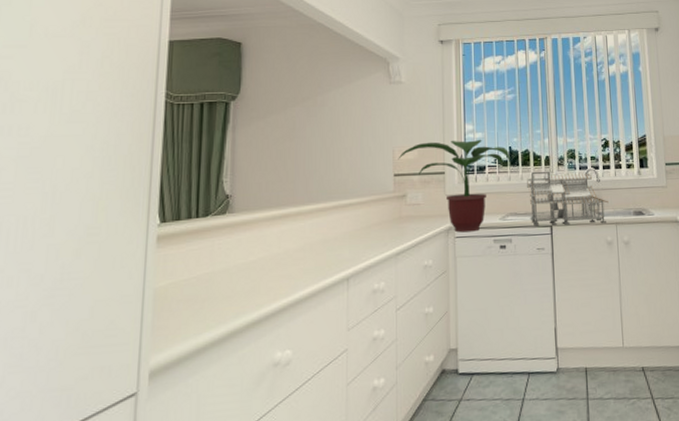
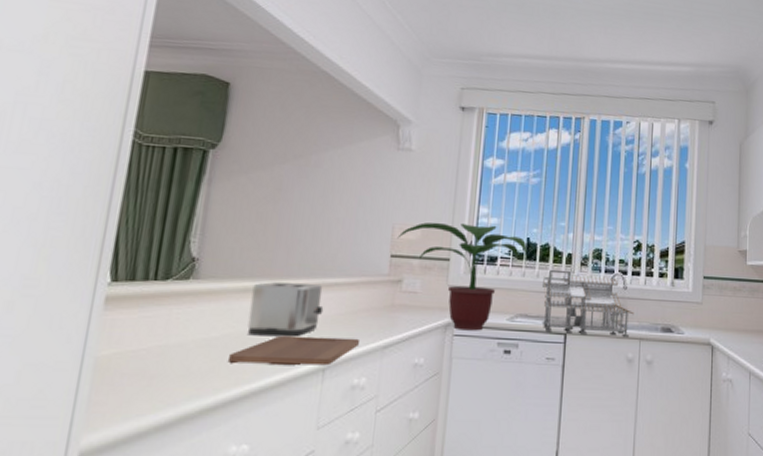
cutting board: none [267,249,376,281] -> present [229,335,361,366]
toaster: none [279,205,342,255] -> present [247,281,324,336]

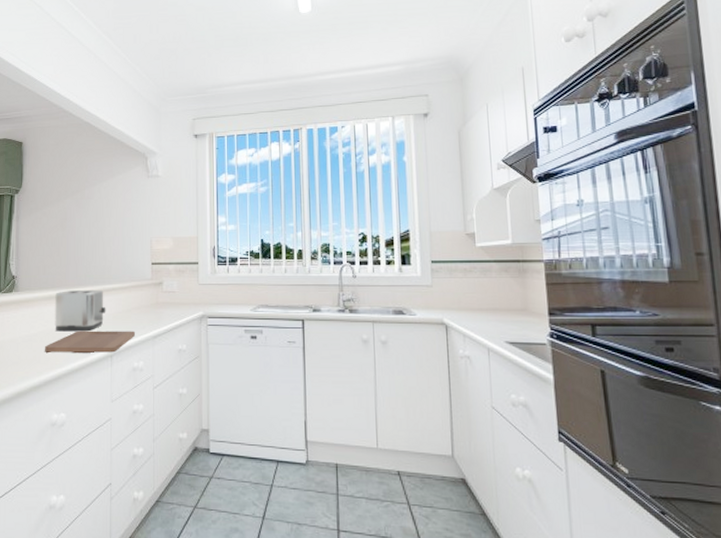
potted plant: present [397,222,527,331] -> none [155,231,262,321]
dish rack: present [542,269,634,338] -> none [279,264,365,321]

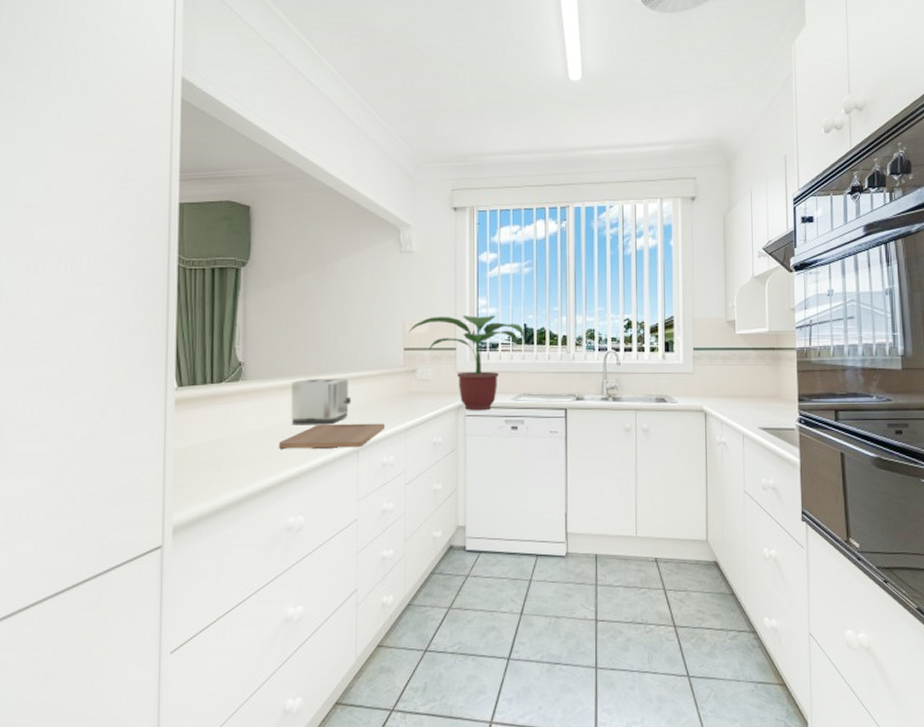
potted plant: none [155,231,262,321] -> present [408,314,525,411]

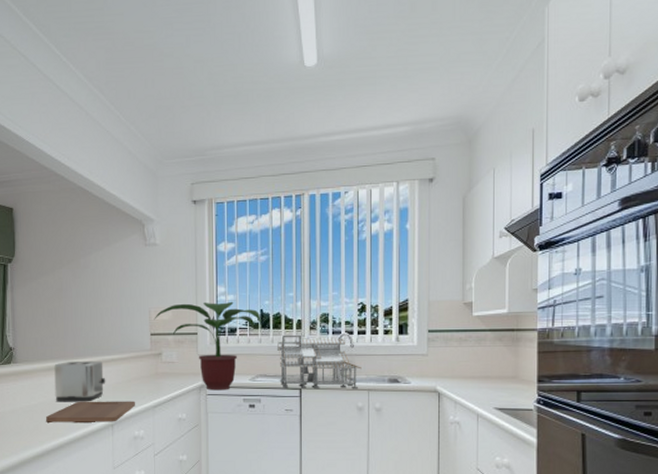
dish rack: none [542,351,628,410] -> present [277,334,362,390]

